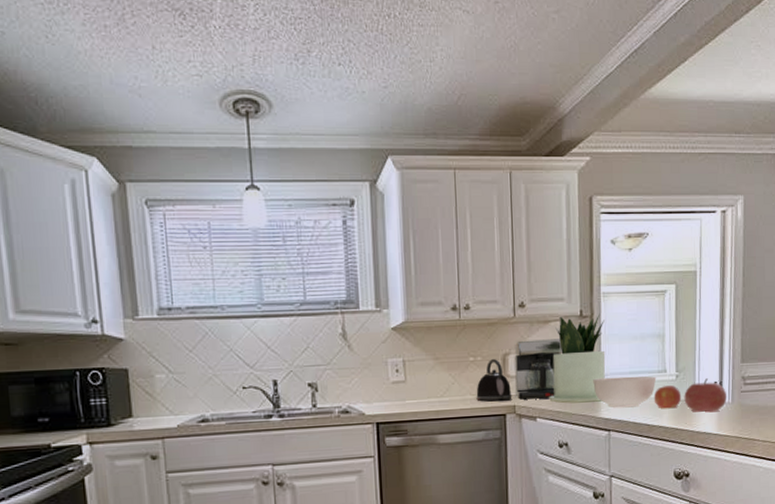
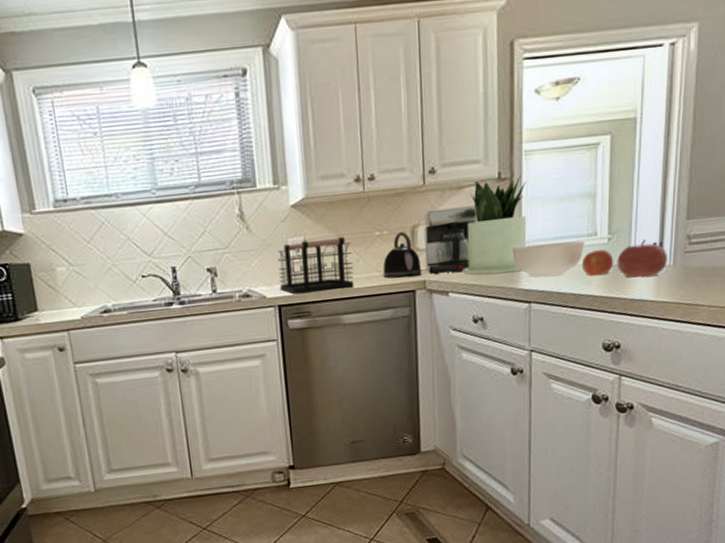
dish rack: none [377,360,449,413] -> present [277,237,354,295]

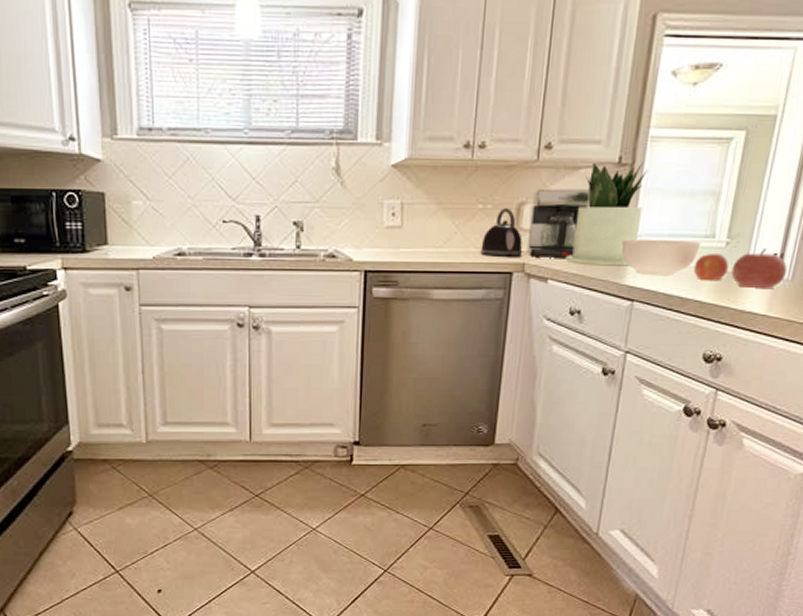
dish rack: present [277,237,354,295] -> none [369,205,451,262]

